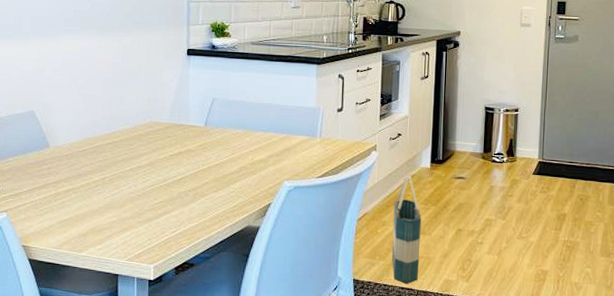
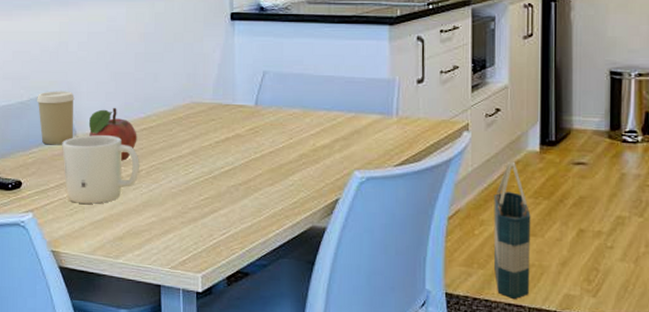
cup: none [14,109,49,155] -> present [37,91,75,145]
mug: none [35,147,104,206] -> present [62,135,139,204]
fruit: none [60,124,103,170] -> present [88,107,137,161]

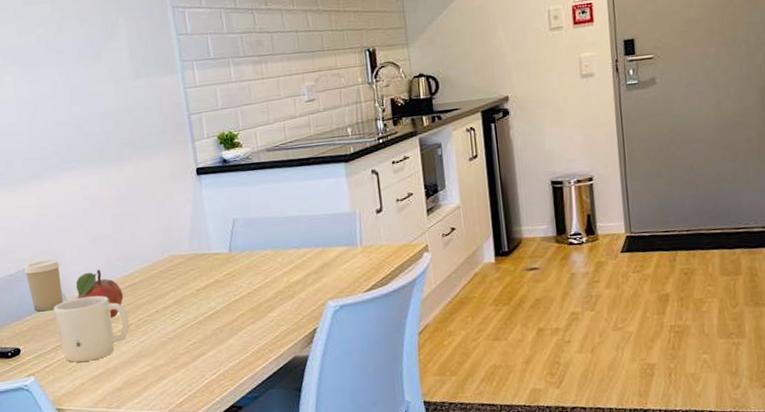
tote bag: present [493,161,531,299] -> none [458,274,499,399]

